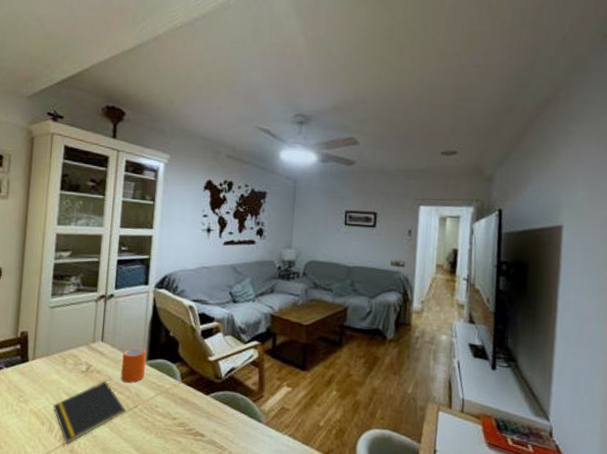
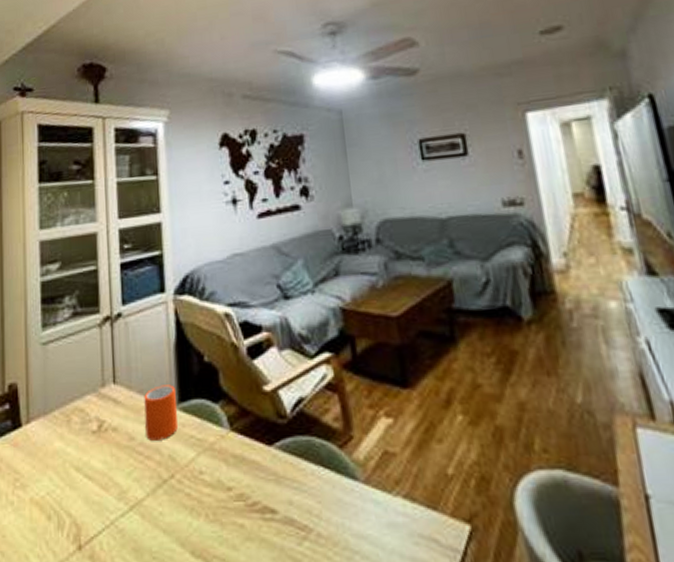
notepad: present [53,381,126,444] -> none [59,443,159,547]

